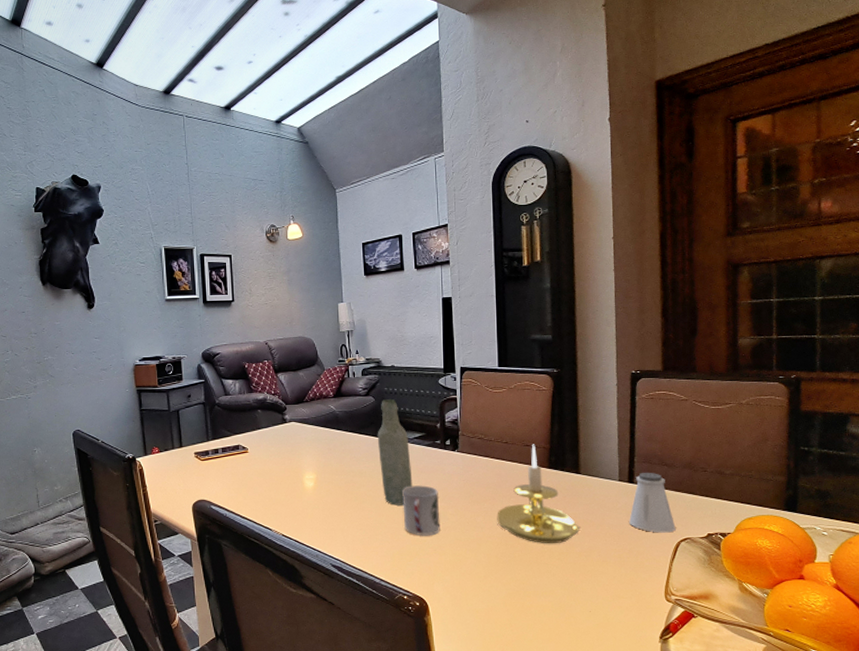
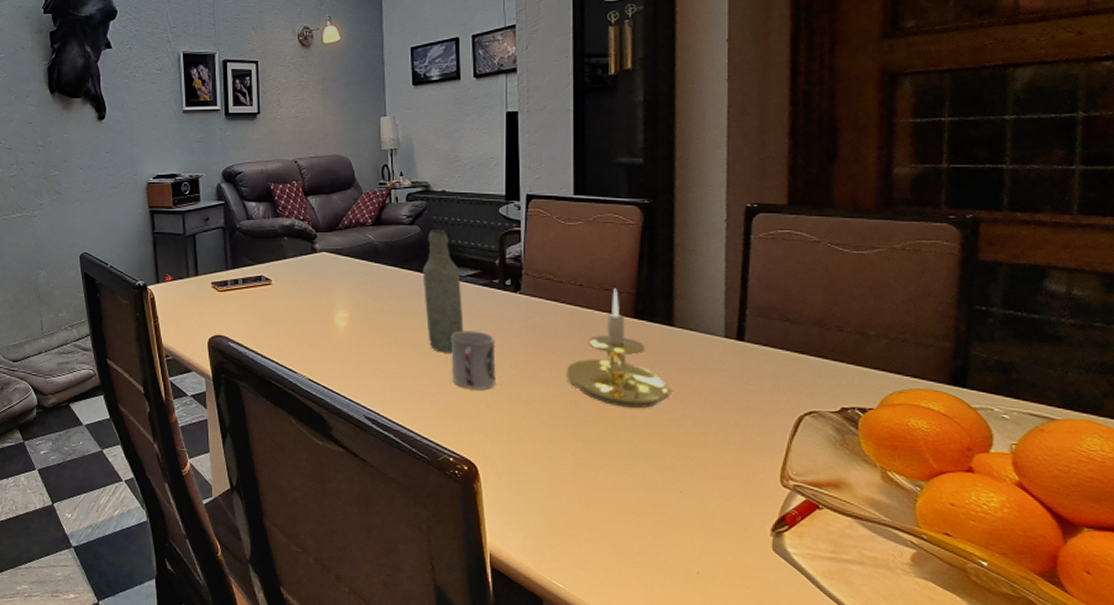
saltshaker: present [629,472,676,533] -> none [736,328,798,404]

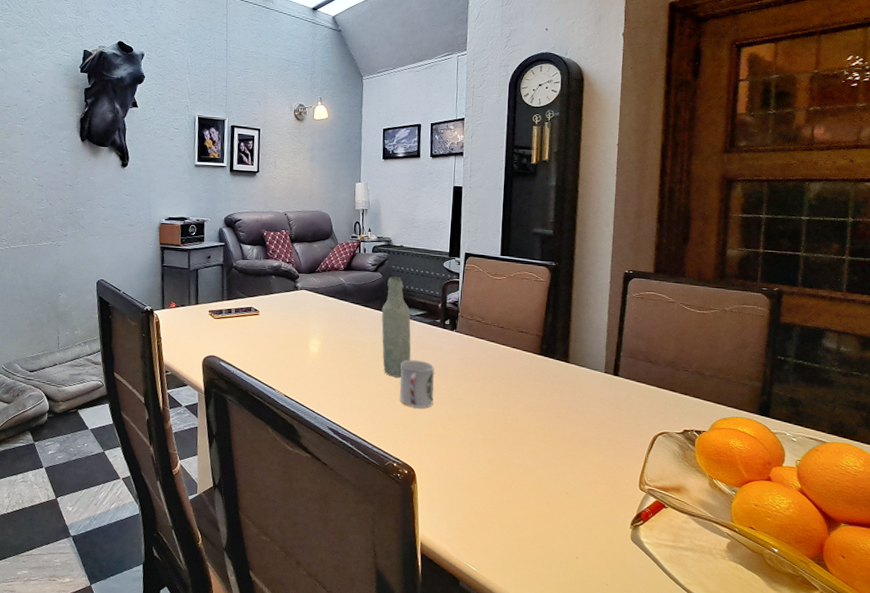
candle holder: present [566,288,672,408] -> none [487,331,565,426]

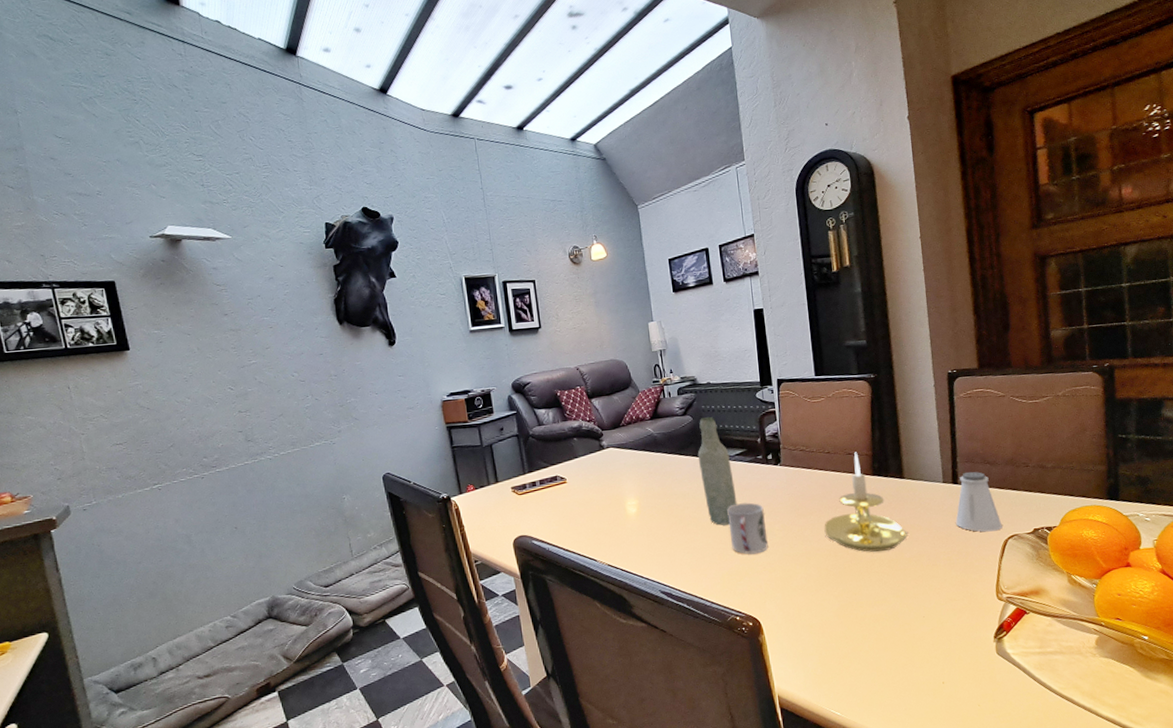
candle holder: none [487,331,565,426] -> present [824,452,908,552]
saltshaker: none [611,366,655,426] -> present [956,471,1003,532]

